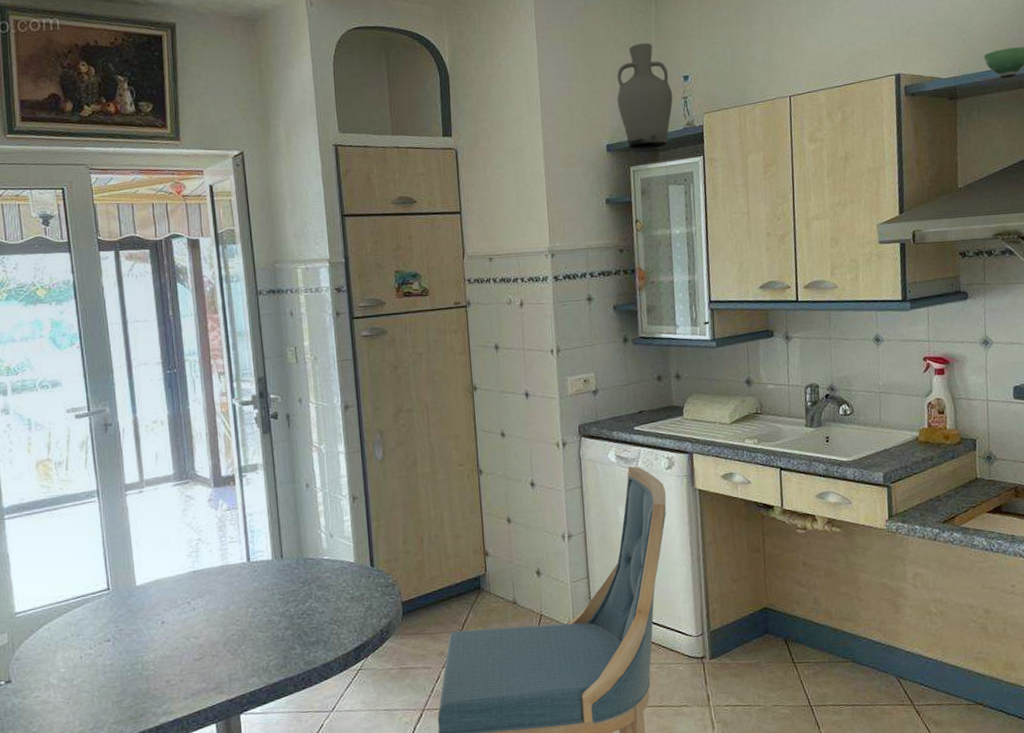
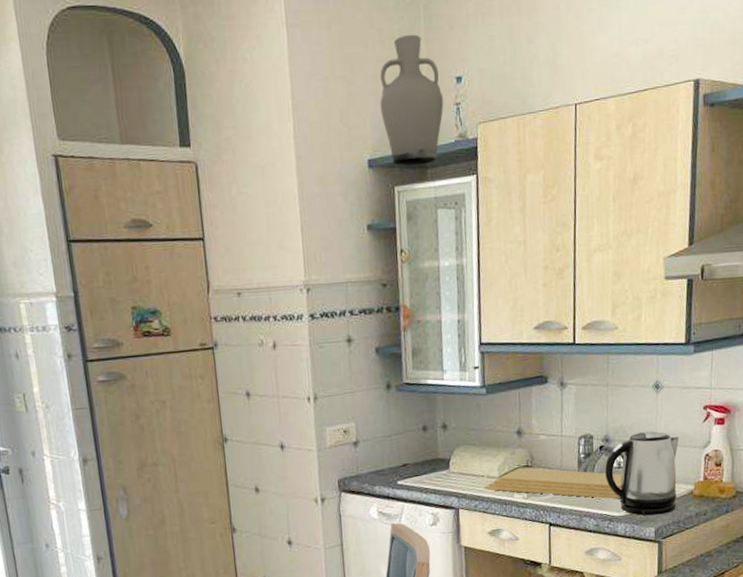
cutting board: none [716,414,849,445] -> present [484,467,622,499]
kettle: none [831,380,903,461] -> present [604,430,680,516]

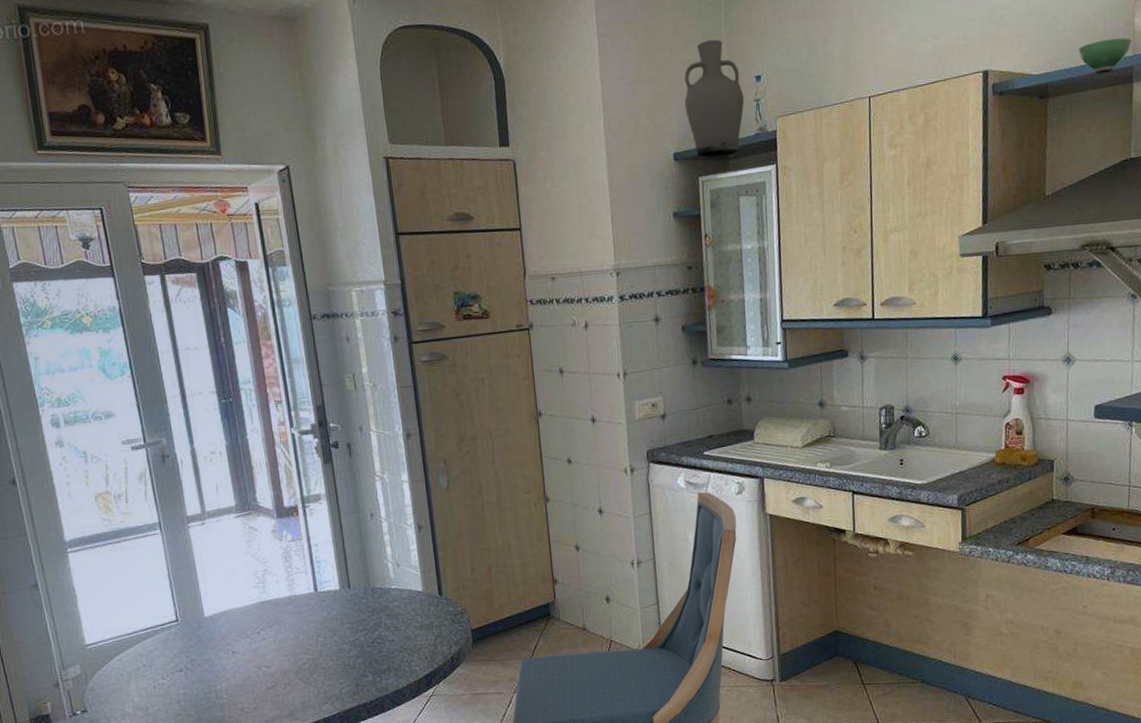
cutting board: present [484,467,622,499] -> none [788,437,924,468]
kettle: present [604,430,680,516] -> none [906,401,980,484]

